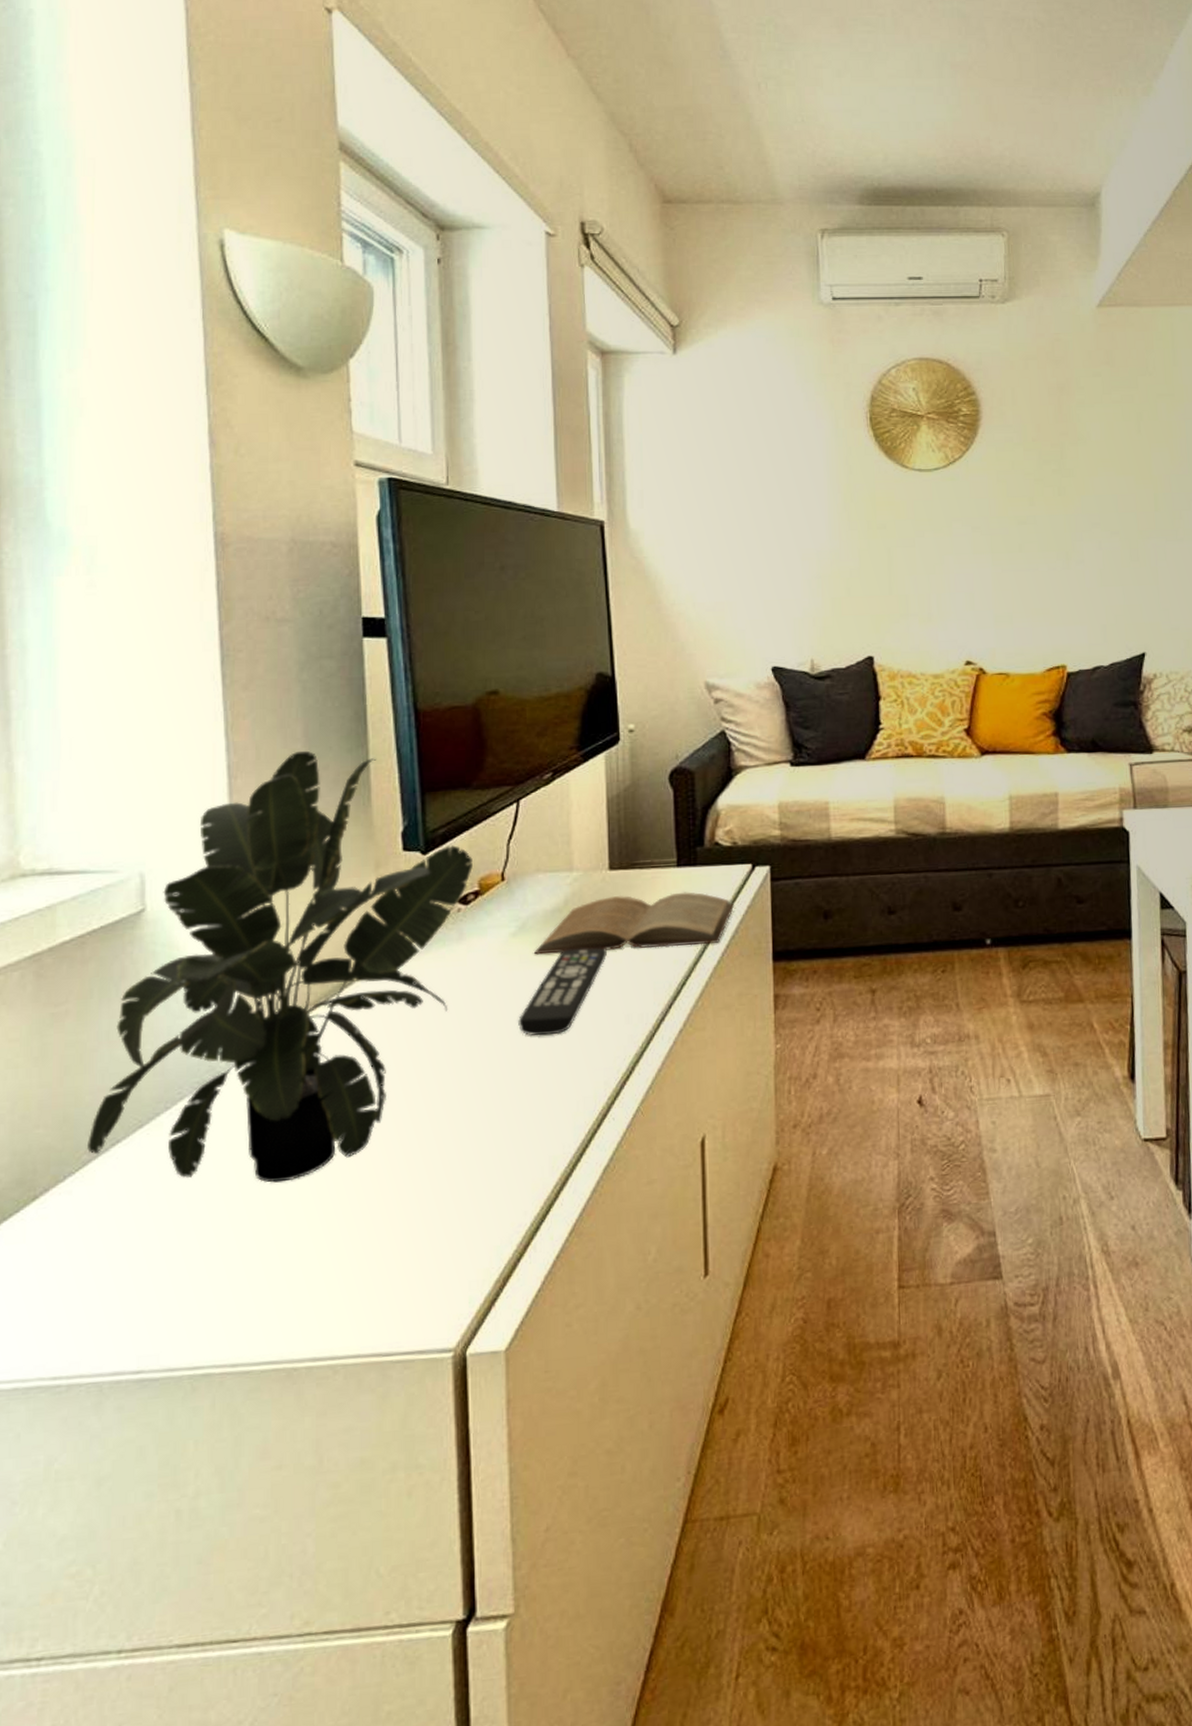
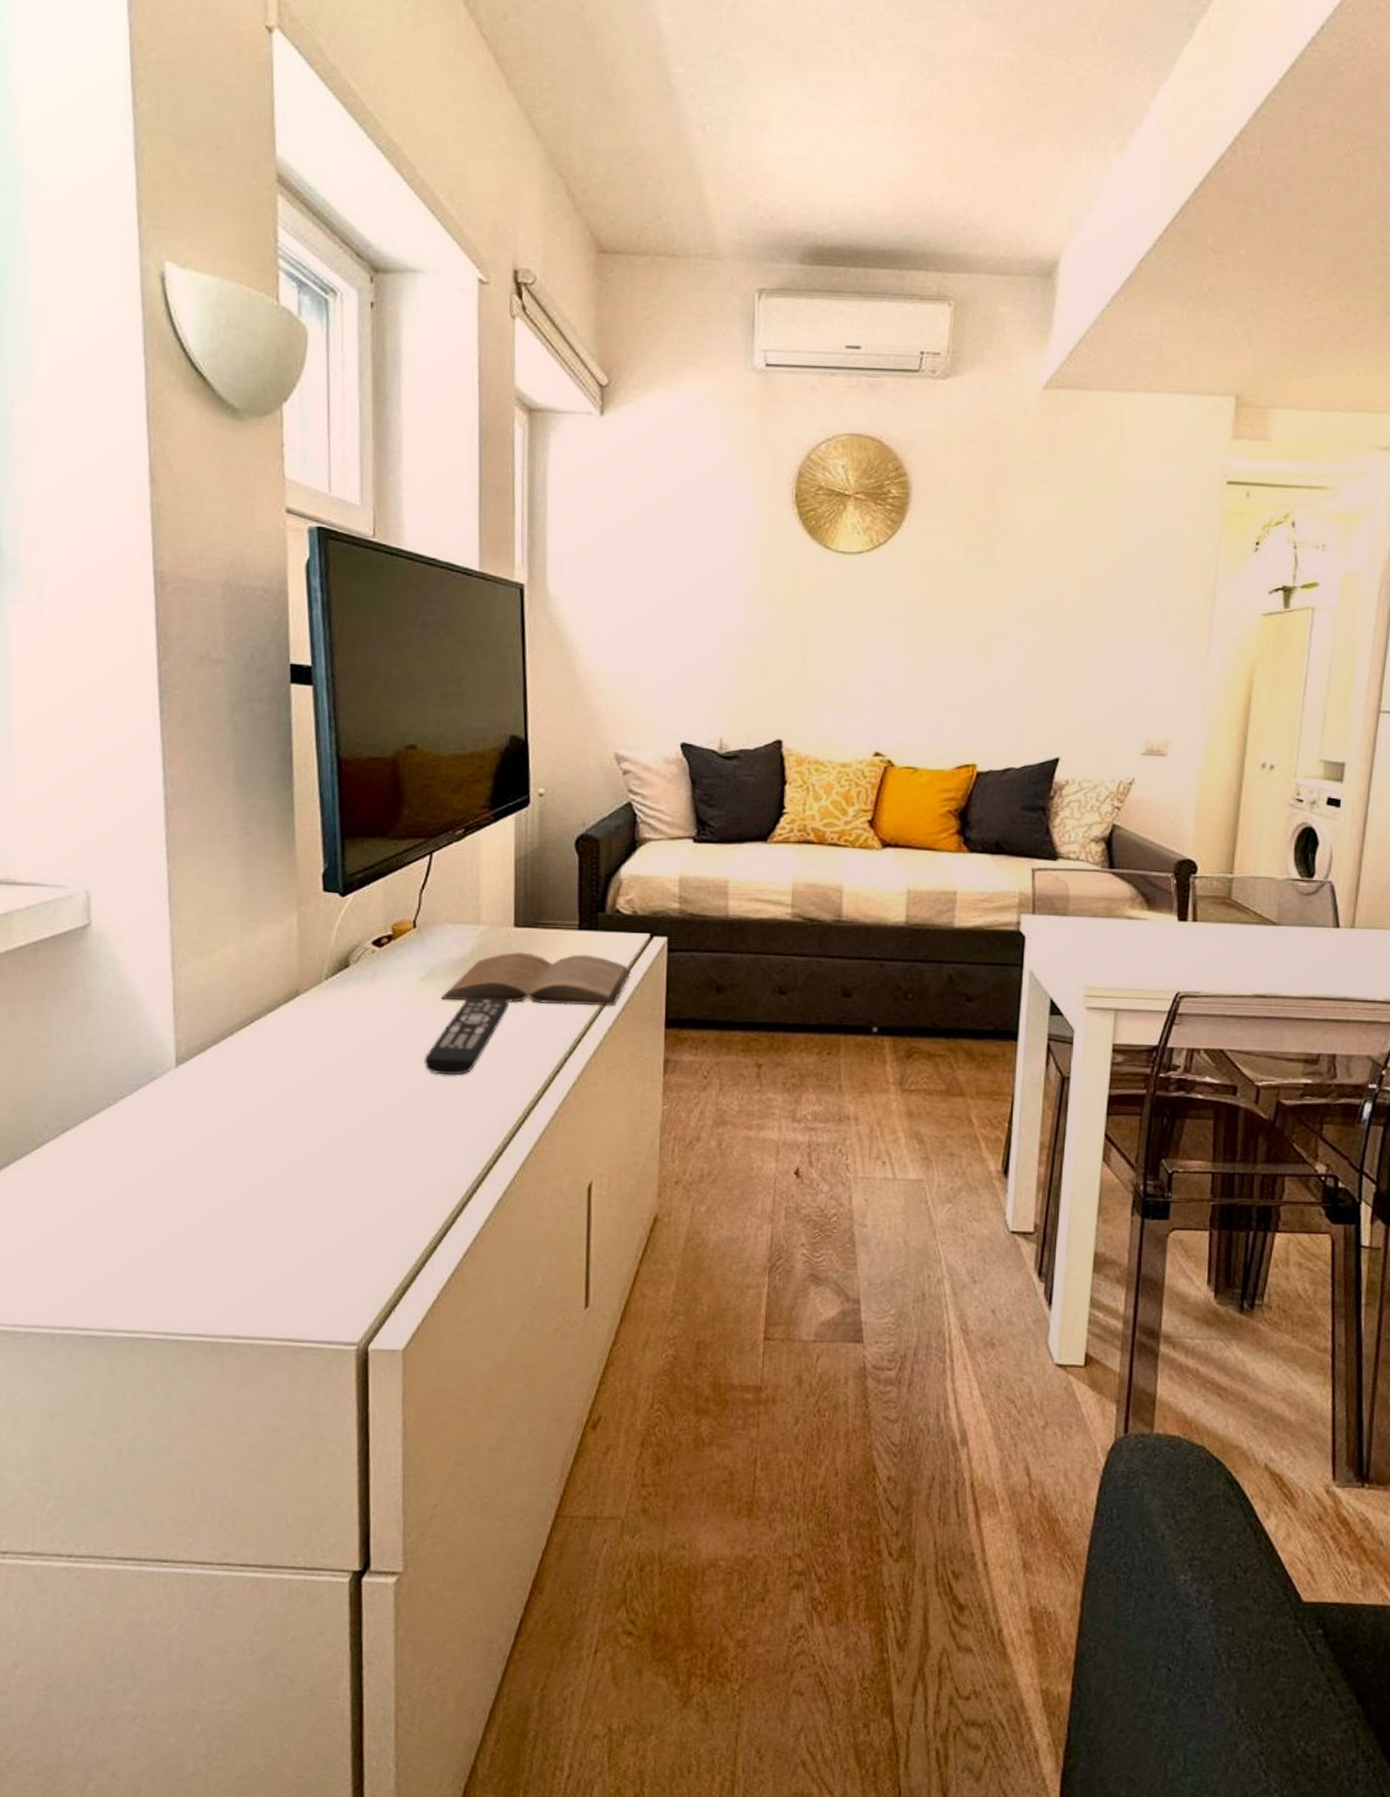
potted plant: present [87,750,473,1183] -> none [41,788,387,1181]

